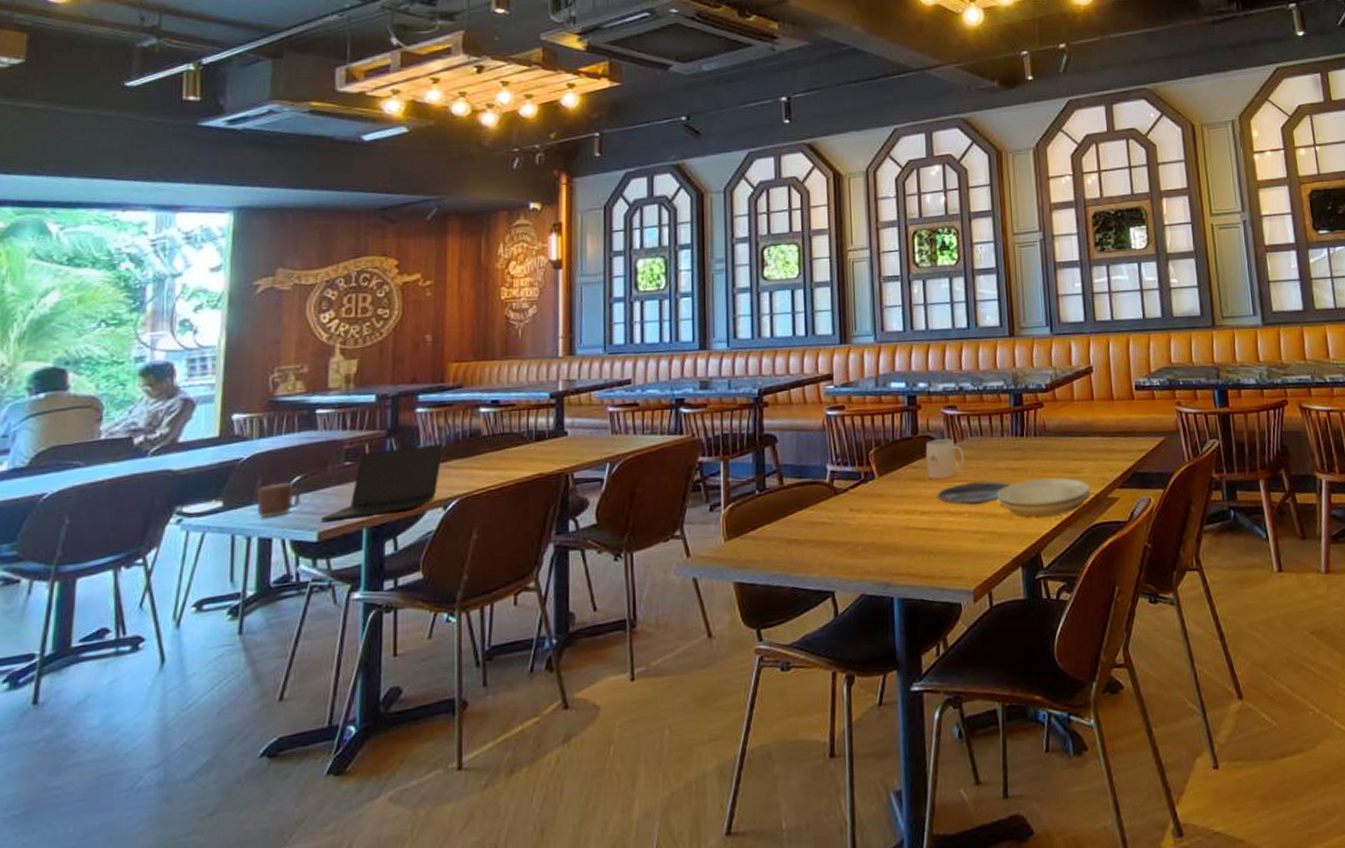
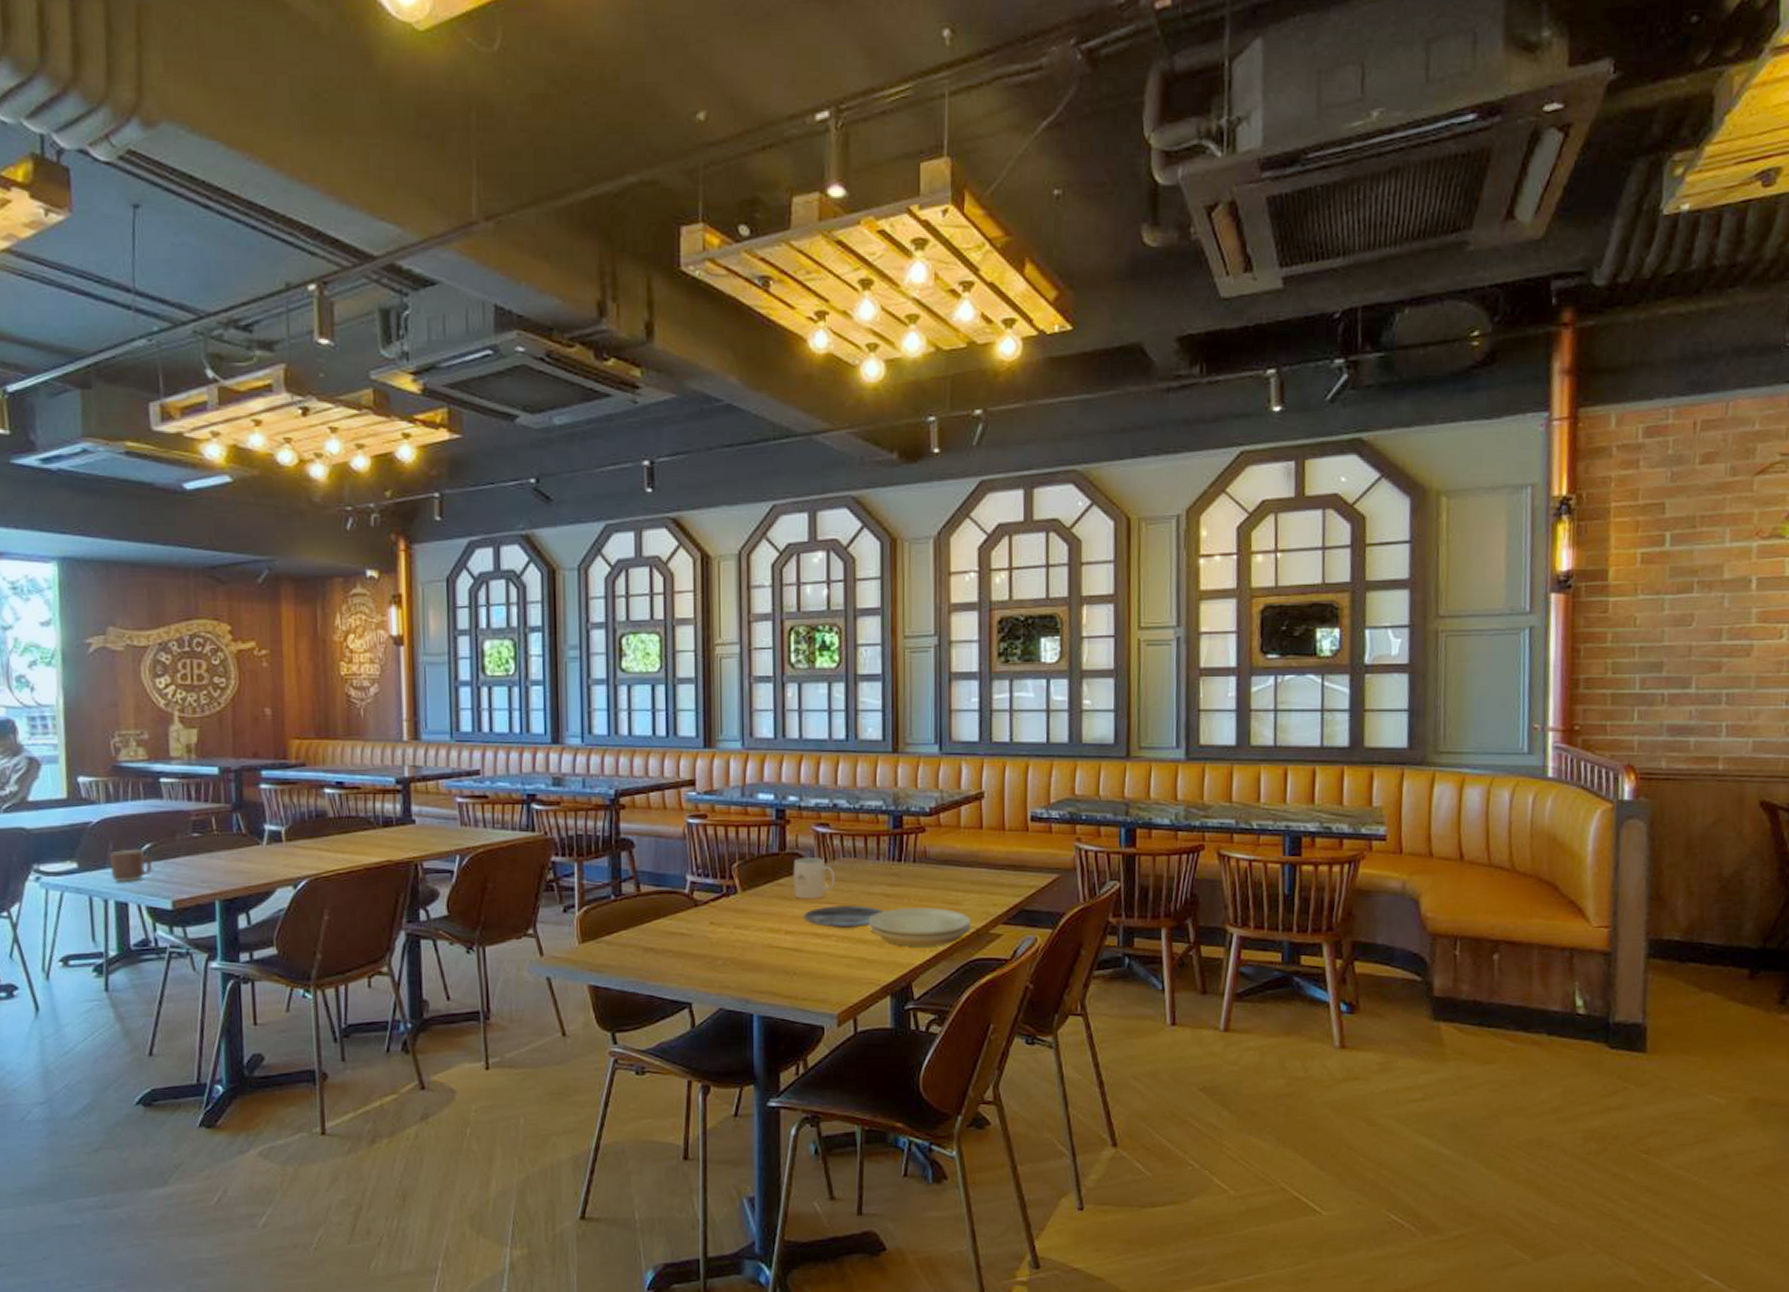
laptop: present [321,443,443,523] -> none [174,822,290,892]

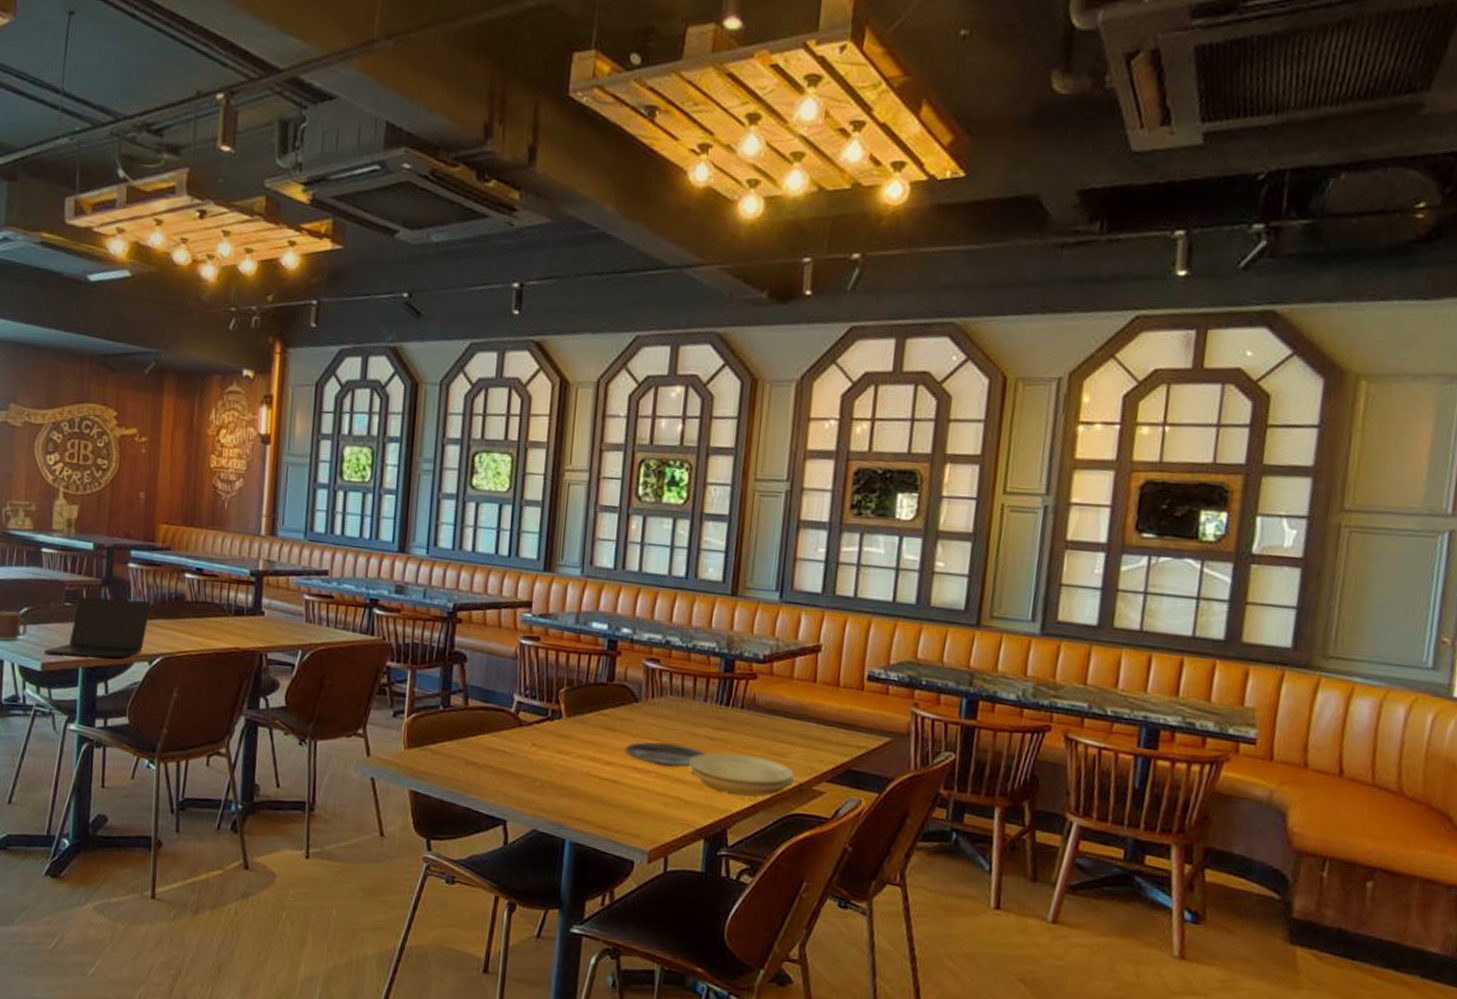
laptop: none [174,822,290,892] -> present [44,596,151,659]
mug: present [793,858,836,899] -> none [617,690,661,734]

